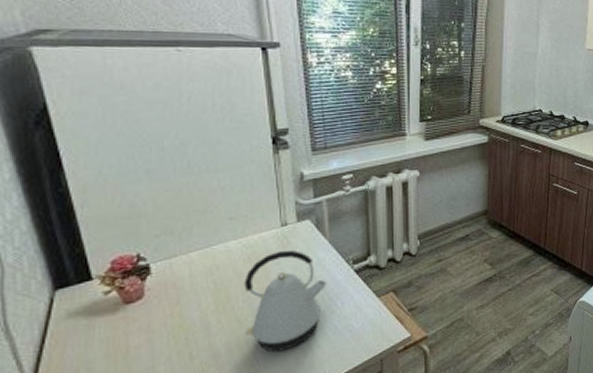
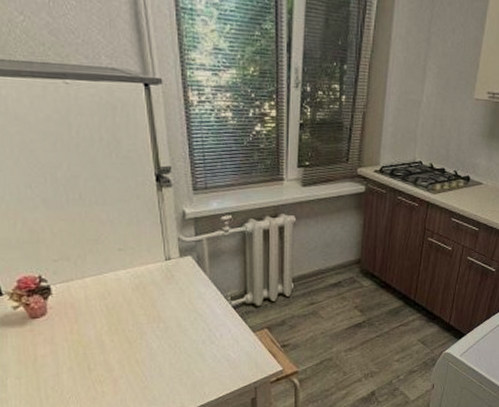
kettle: present [244,250,328,352] -> none [133,282,208,372]

